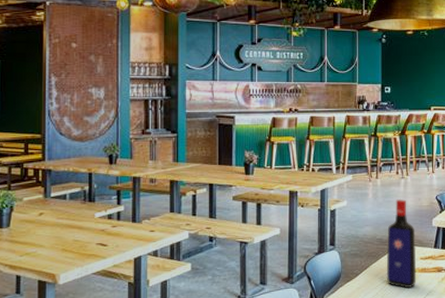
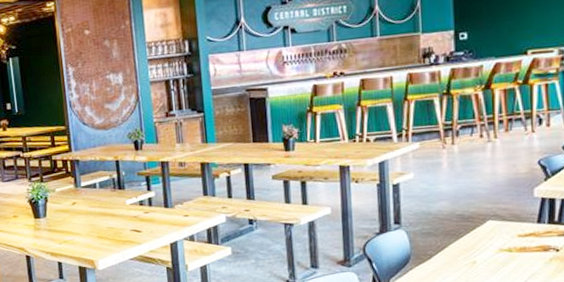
liquor bottle: present [387,198,417,289] -> none [470,166,513,271]

